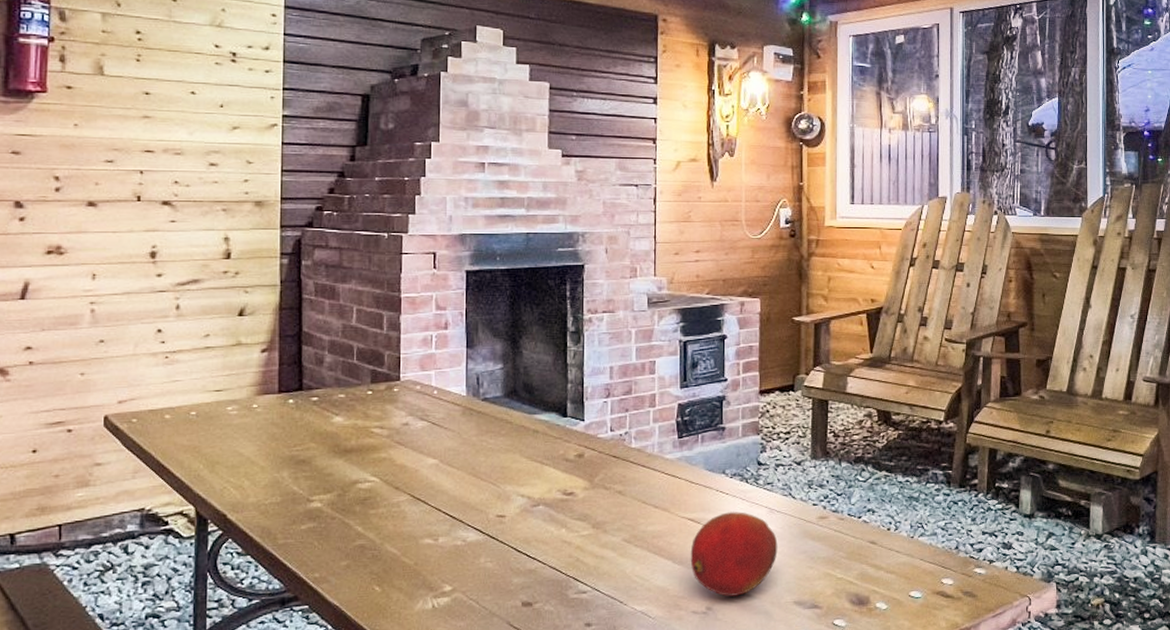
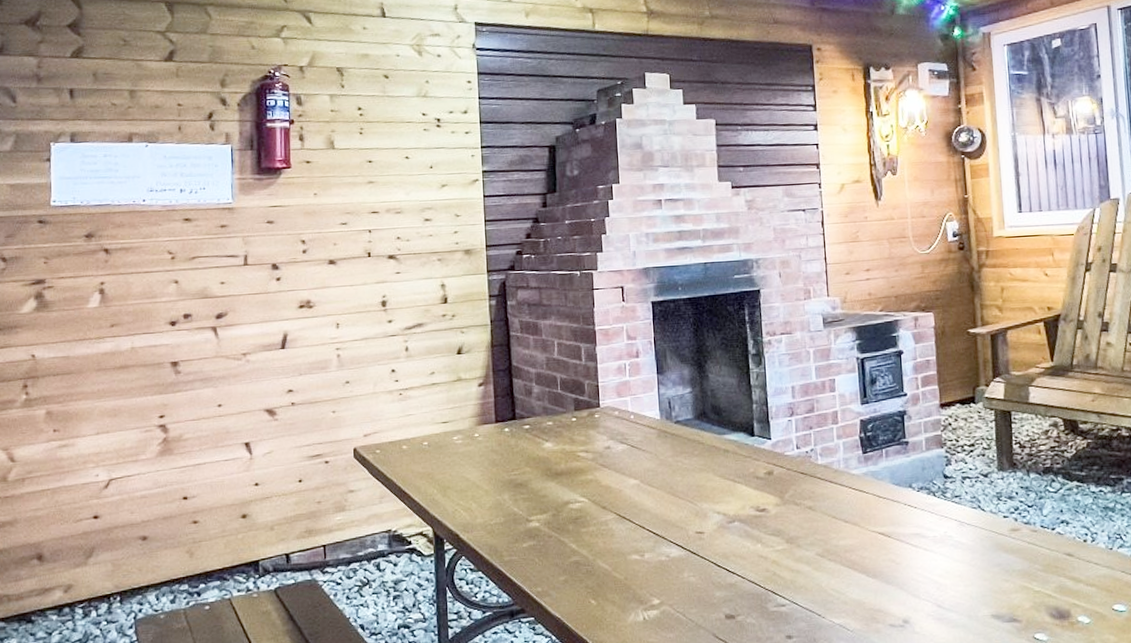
fruit: present [690,512,778,597] -> none [883,525,971,610]

